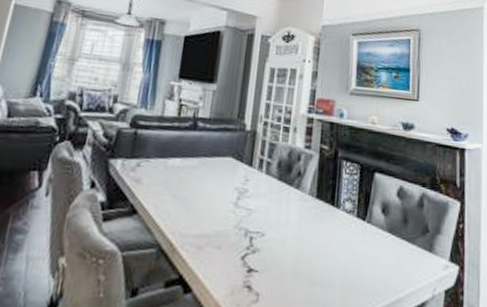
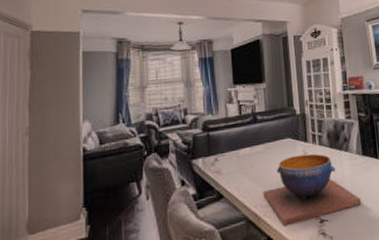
decorative bowl: none [185,180,305,268] -> present [263,153,362,227]

